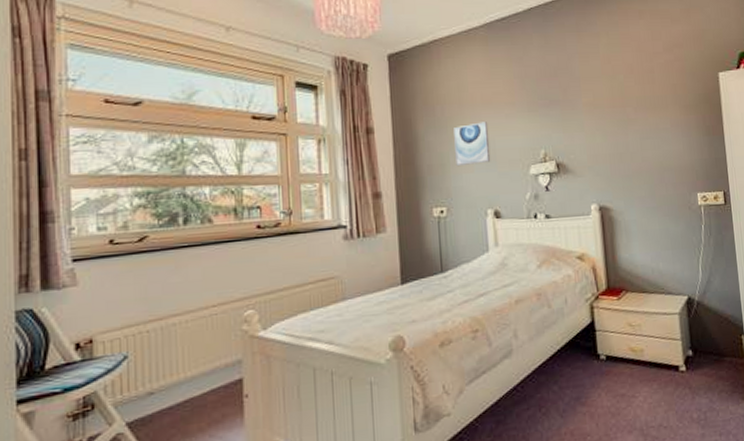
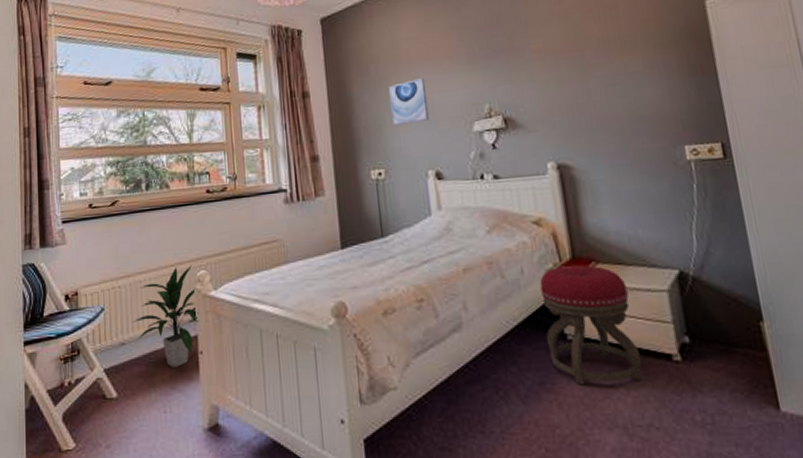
indoor plant: none [164,303,245,414] -> present [133,264,199,367]
stool: none [580,294,657,397] -> present [539,264,642,386]

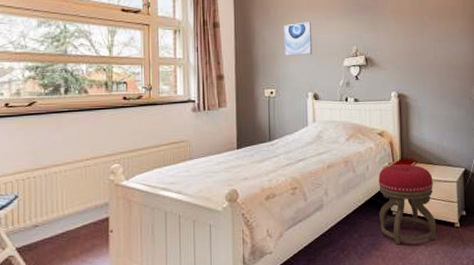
indoor plant: present [133,264,199,367] -> none [47,158,111,244]

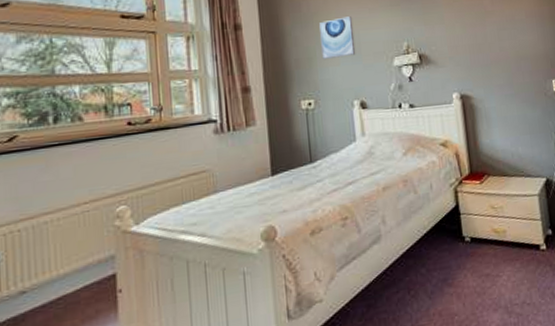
stool: present [378,164,437,245] -> none [445,178,519,278]

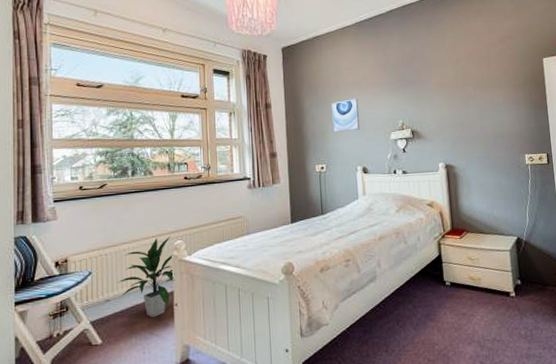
indoor plant: none [36,200,118,310] -> present [117,235,175,317]

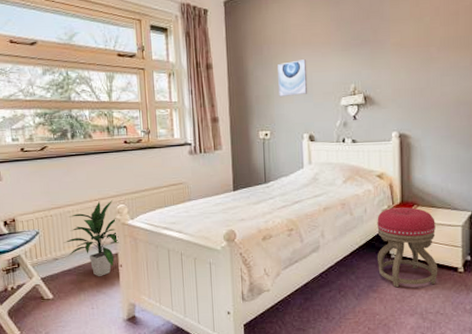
stool: none [430,234,492,316] -> present [377,207,438,288]

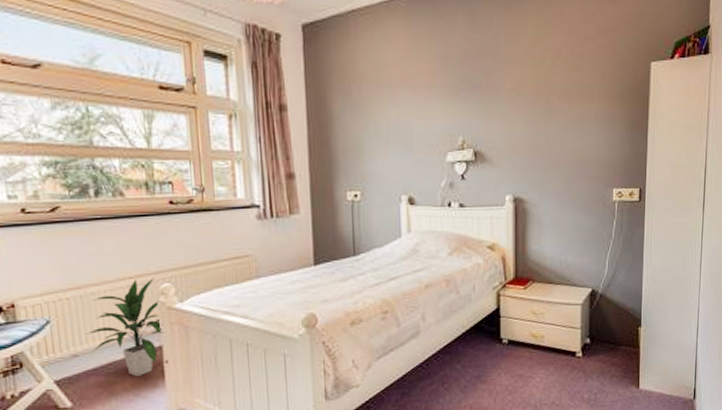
wall art: present [278,59,308,98] -> none [370,104,407,150]
stool: present [377,207,438,288] -> none [486,283,555,377]

